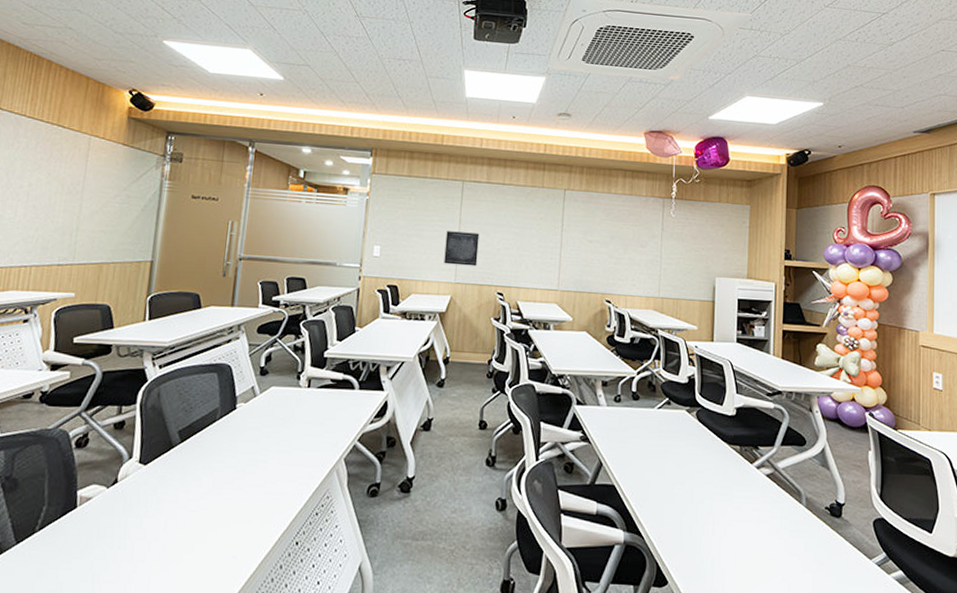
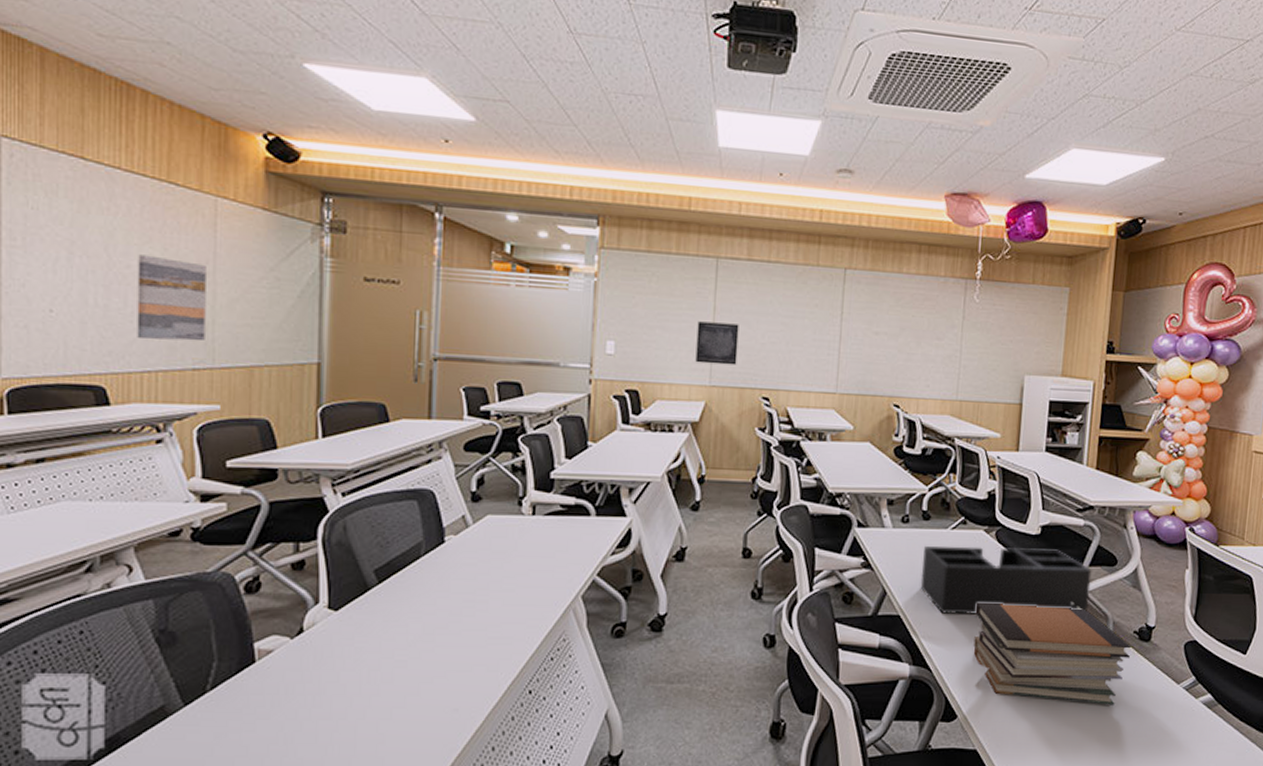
wall art: none [20,178,77,244] -> present [137,254,206,342]
desk organizer: none [631,422,784,487] -> present [920,545,1092,614]
book stack: none [680,475,823,578] -> present [973,602,1131,705]

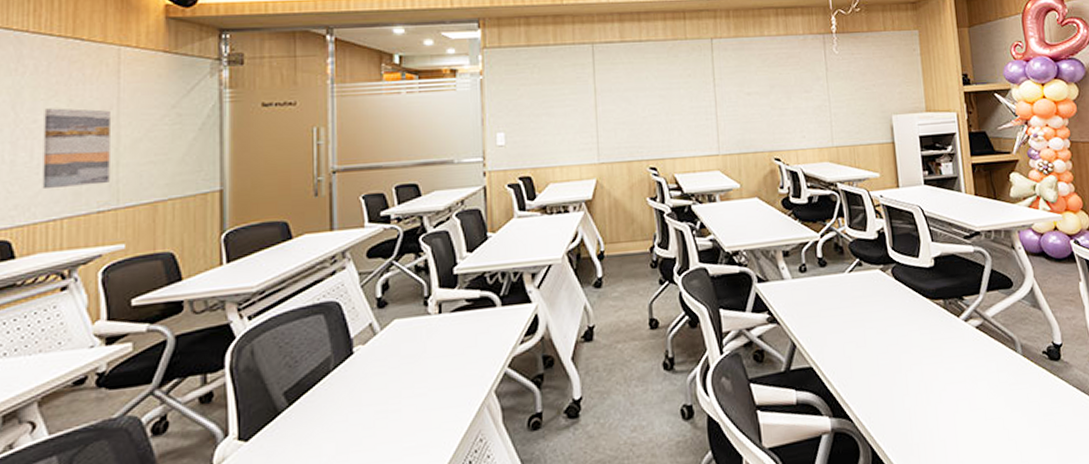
wall art: present [695,321,739,365] -> none [581,102,622,143]
desk organizer: present [920,545,1092,614] -> none [825,279,994,360]
book stack: present [973,602,1131,705] -> none [885,335,1044,437]

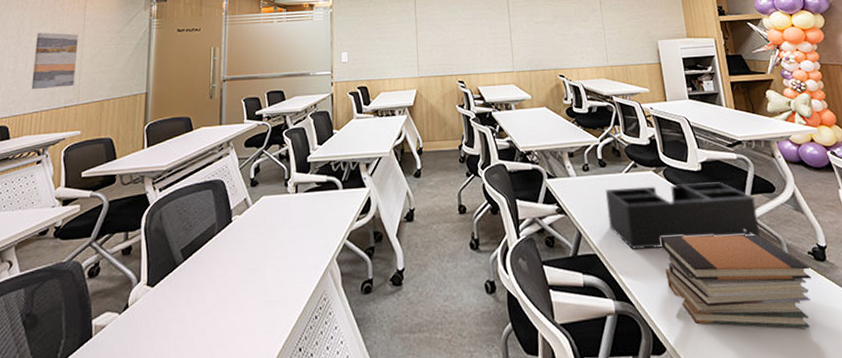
desk organizer: none [825,279,994,360] -> present [606,182,761,250]
book stack: none [885,335,1044,437] -> present [661,234,811,328]

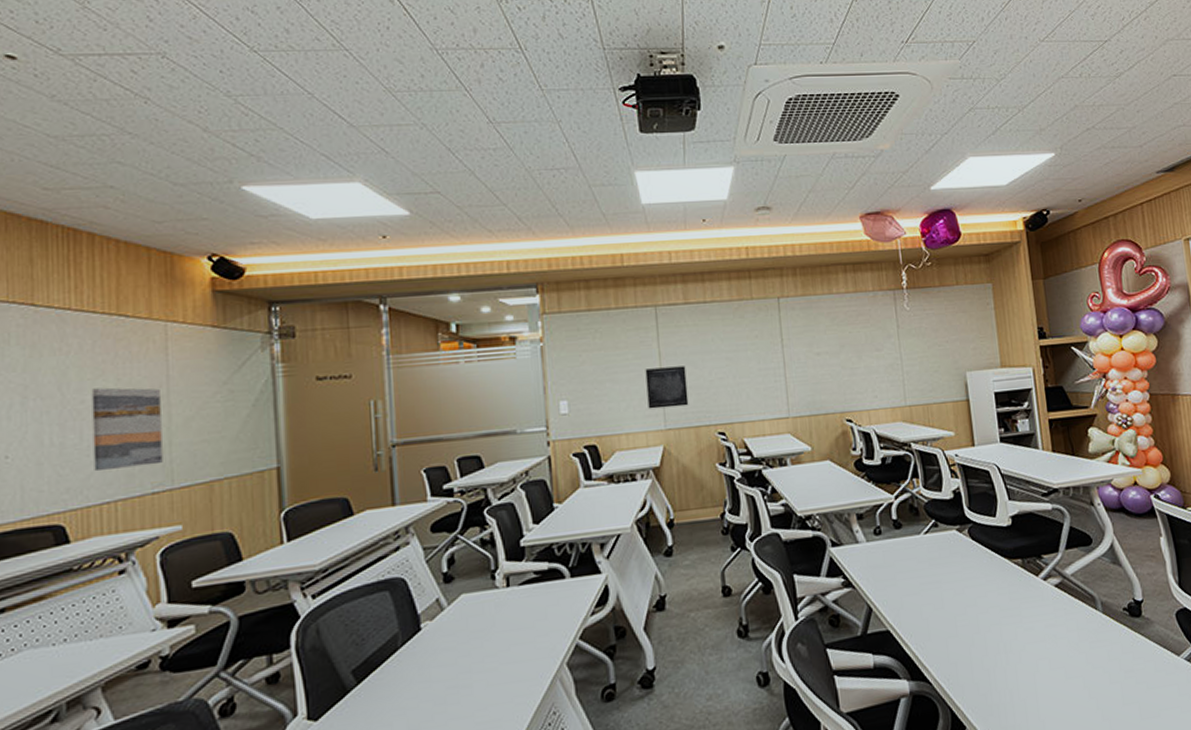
wall art: none [405,29,437,61] -> present [645,366,689,409]
desk organizer: present [606,182,761,250] -> none [901,537,1074,622]
book stack: present [661,234,811,328] -> none [963,593,1125,697]

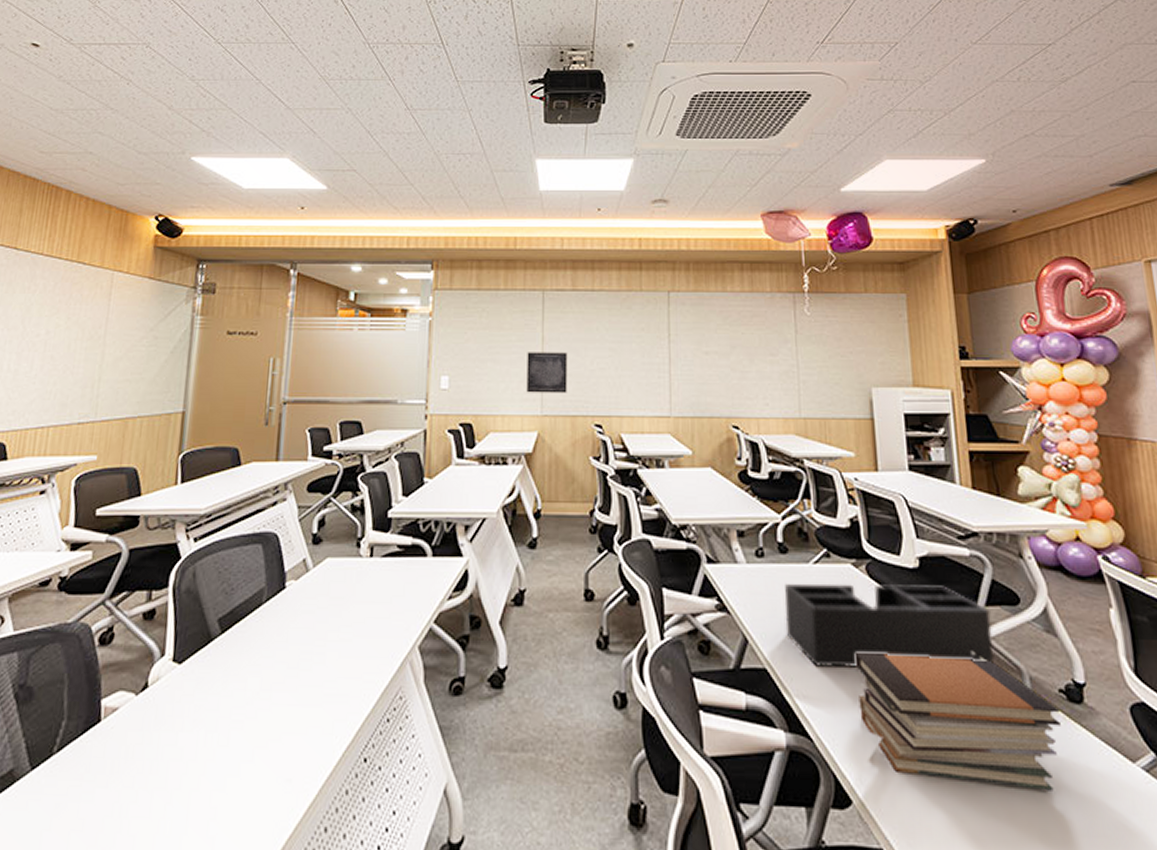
wall art: present [91,387,163,470] -> none [37,324,99,398]
desk organizer: none [901,537,1074,622] -> present [784,583,995,667]
book stack: none [963,593,1125,697] -> present [856,651,1061,791]

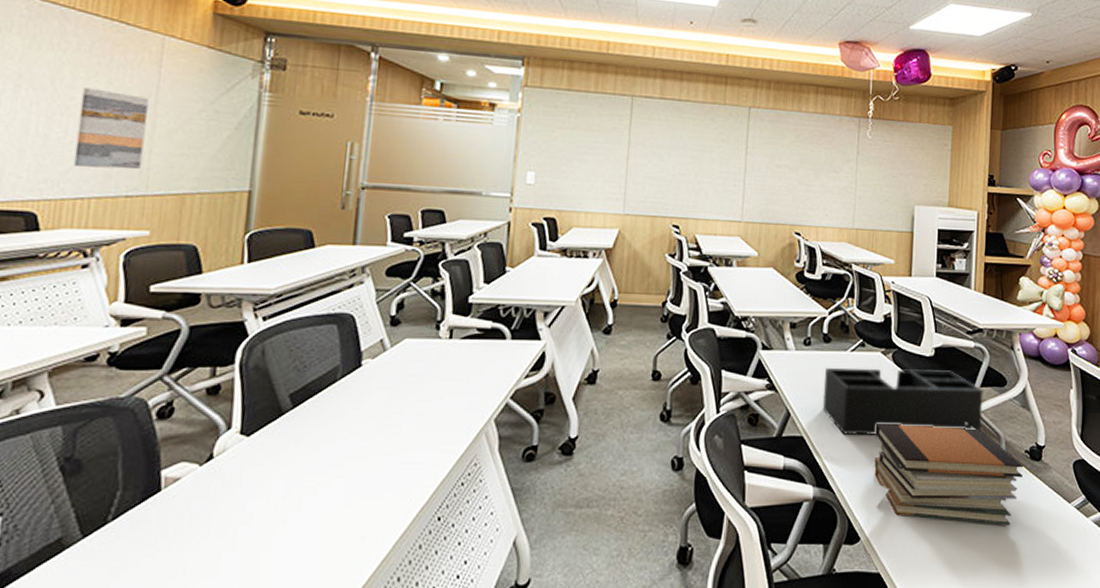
wall art: none [37,324,99,398] -> present [73,87,149,170]
wall art: present [526,352,568,394] -> none [610,154,652,195]

